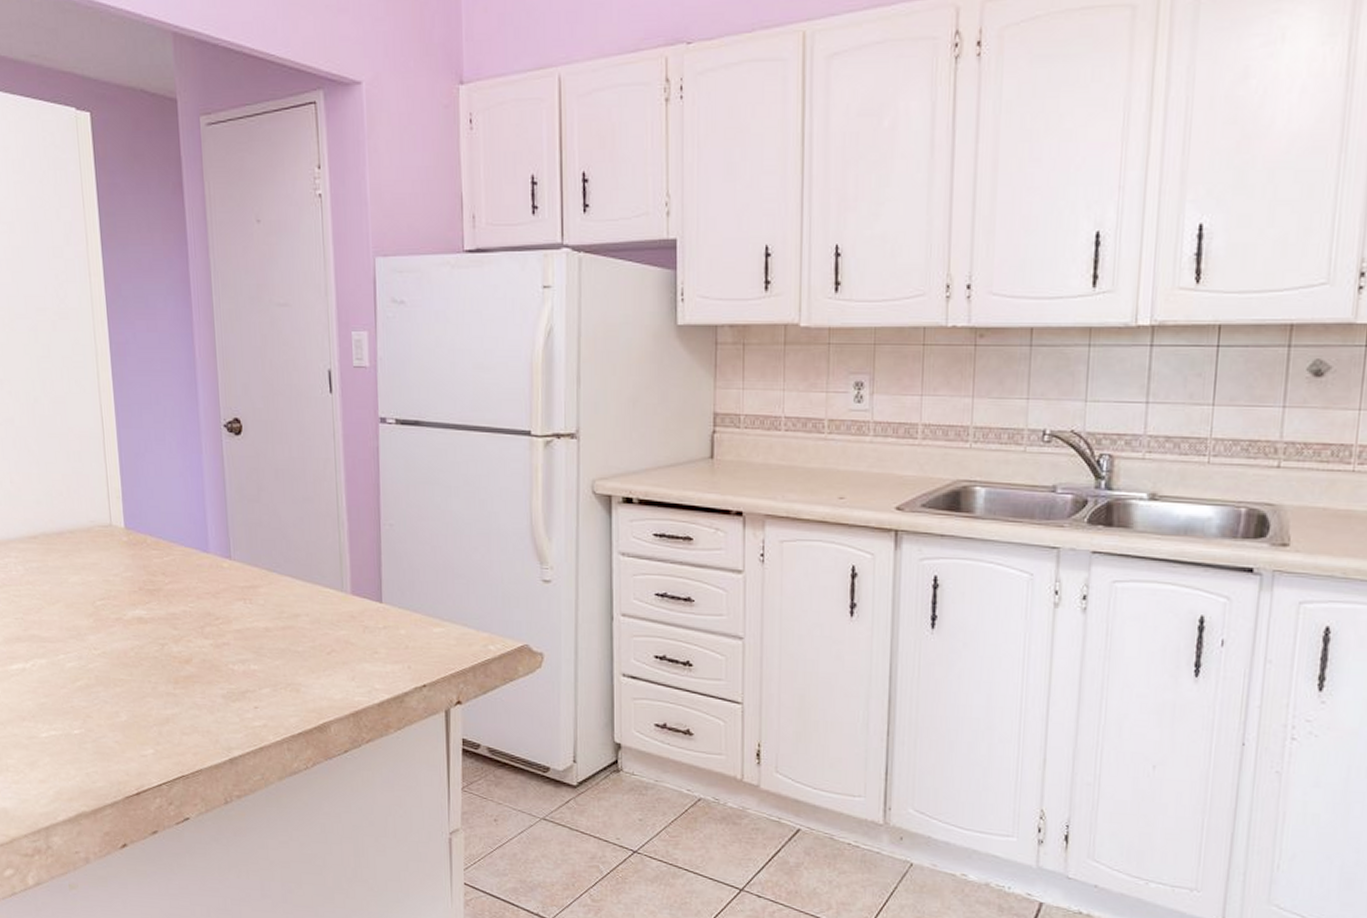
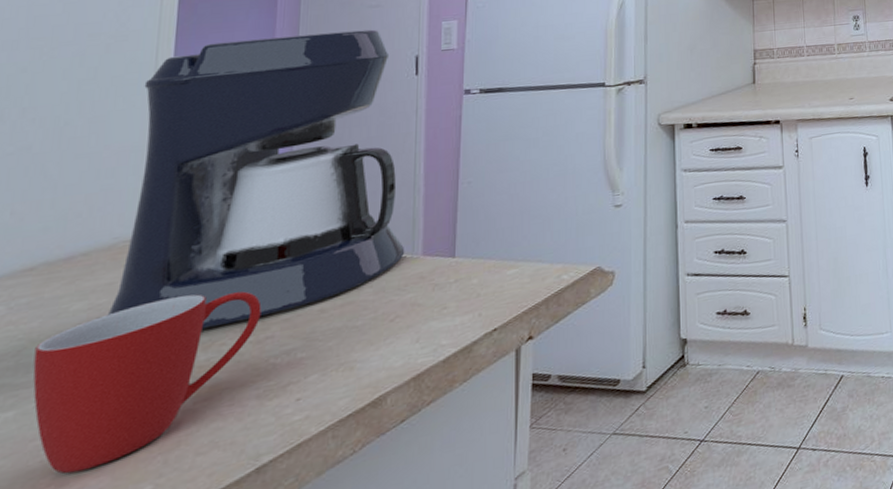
mug: none [50,587,217,723] -> present [33,291,262,474]
coffee maker: none [89,331,335,623] -> present [108,29,405,329]

